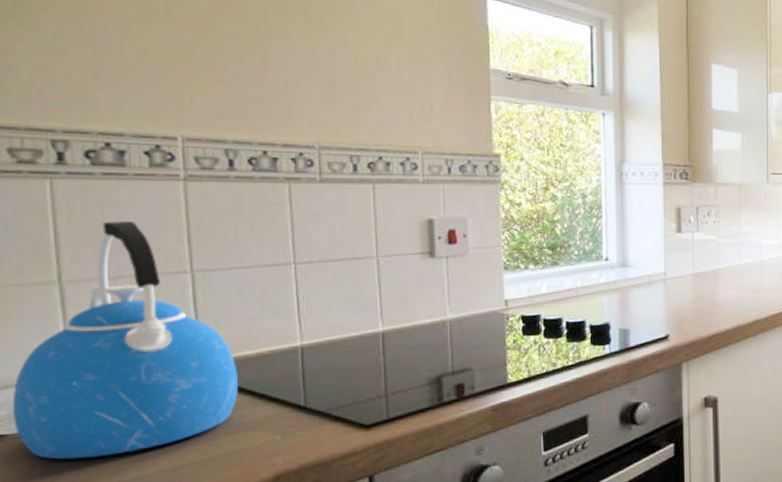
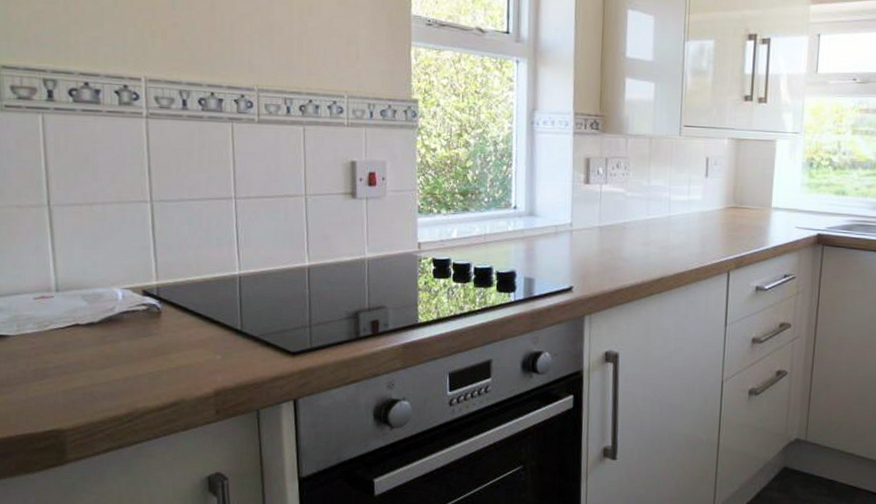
kettle: present [12,221,238,460] -> none [13,153,187,362]

